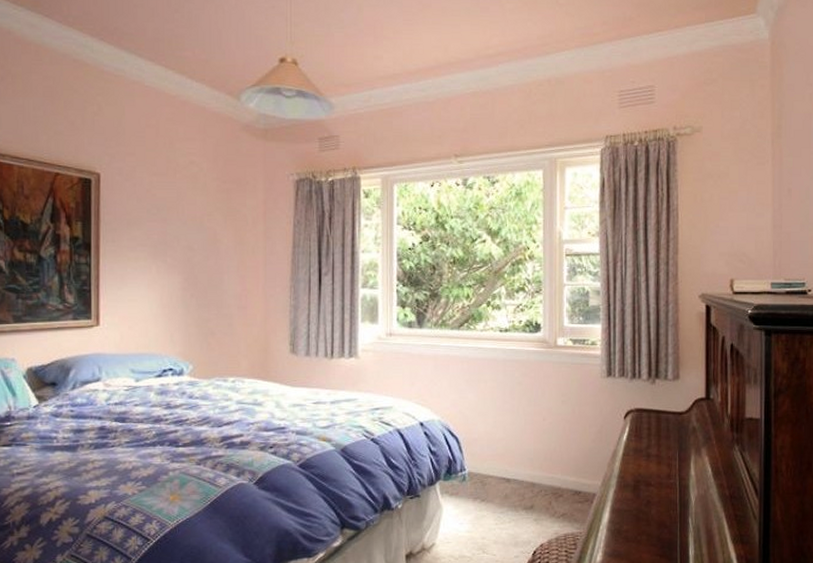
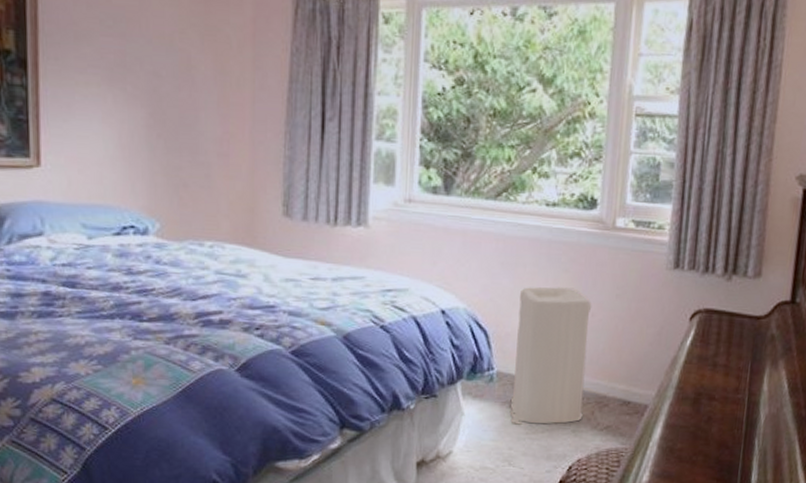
laundry basket: none [481,398,543,517] -> present [509,287,592,425]

